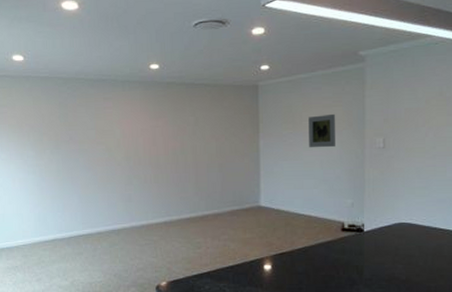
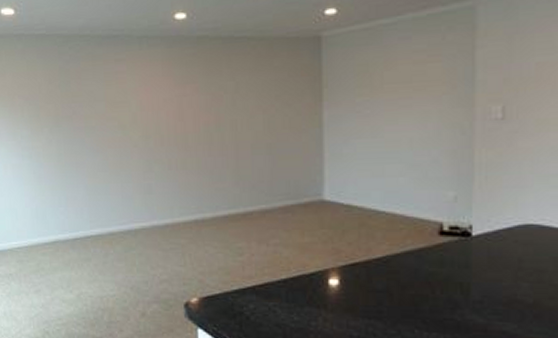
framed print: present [308,113,335,148] -> none [393,72,431,121]

